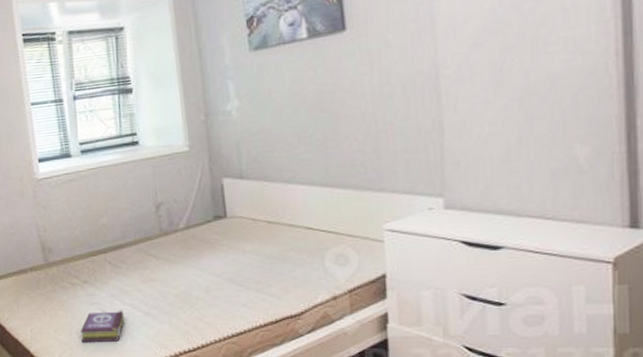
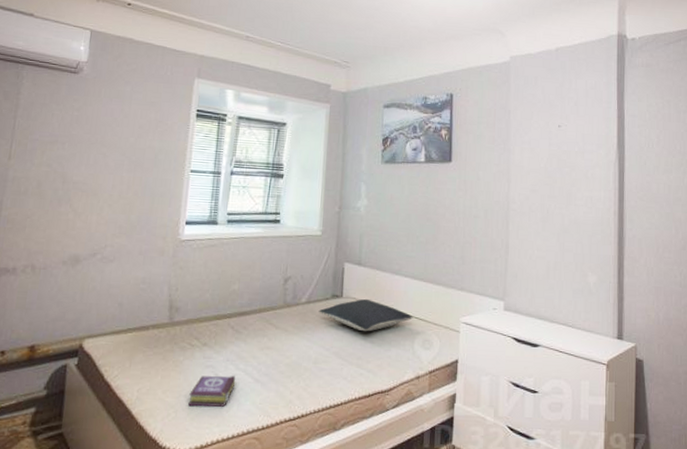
pillow: none [201,215,319,253] -> present [318,298,413,332]

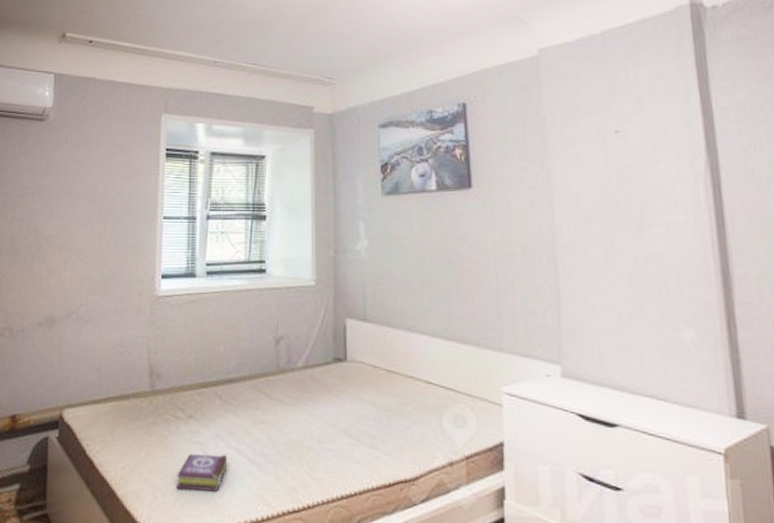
pillow: present [318,298,413,332] -> none [318,362,438,405]

